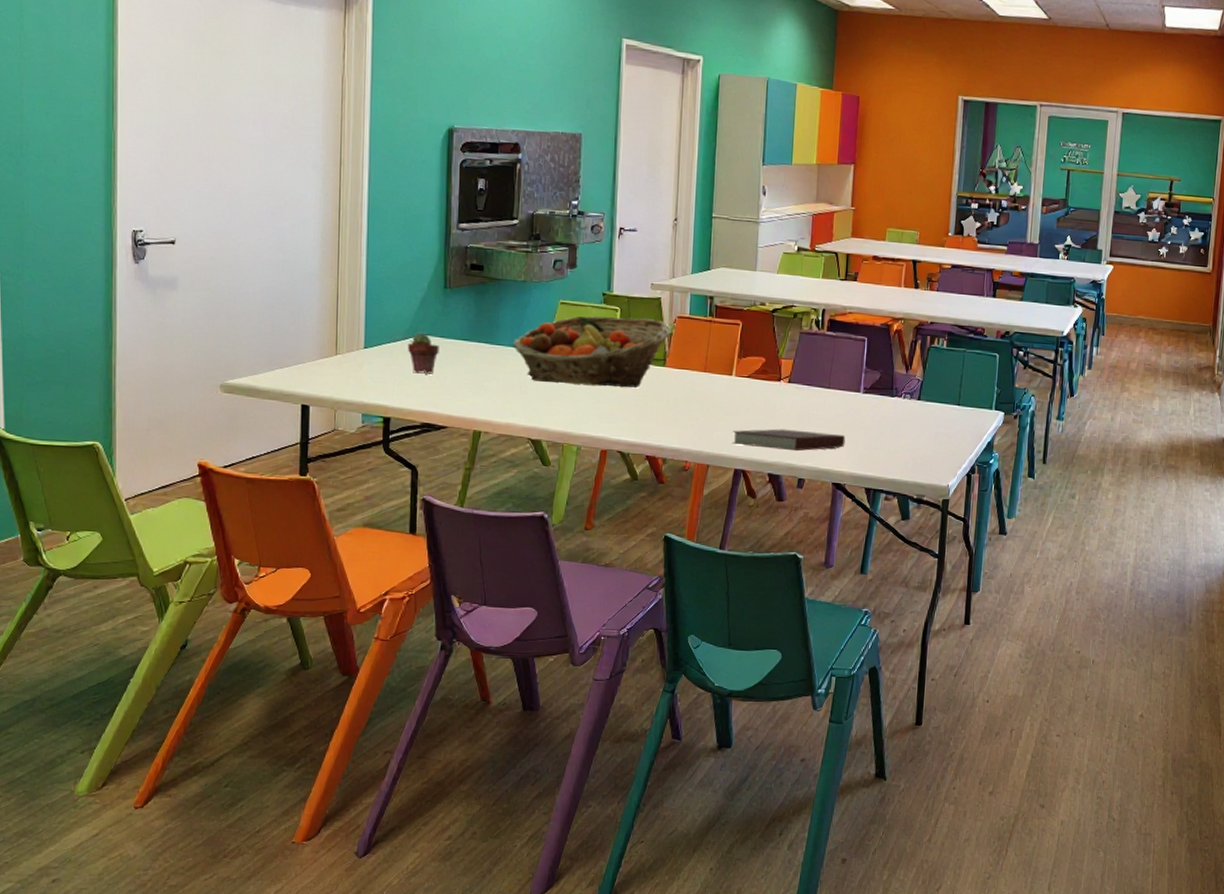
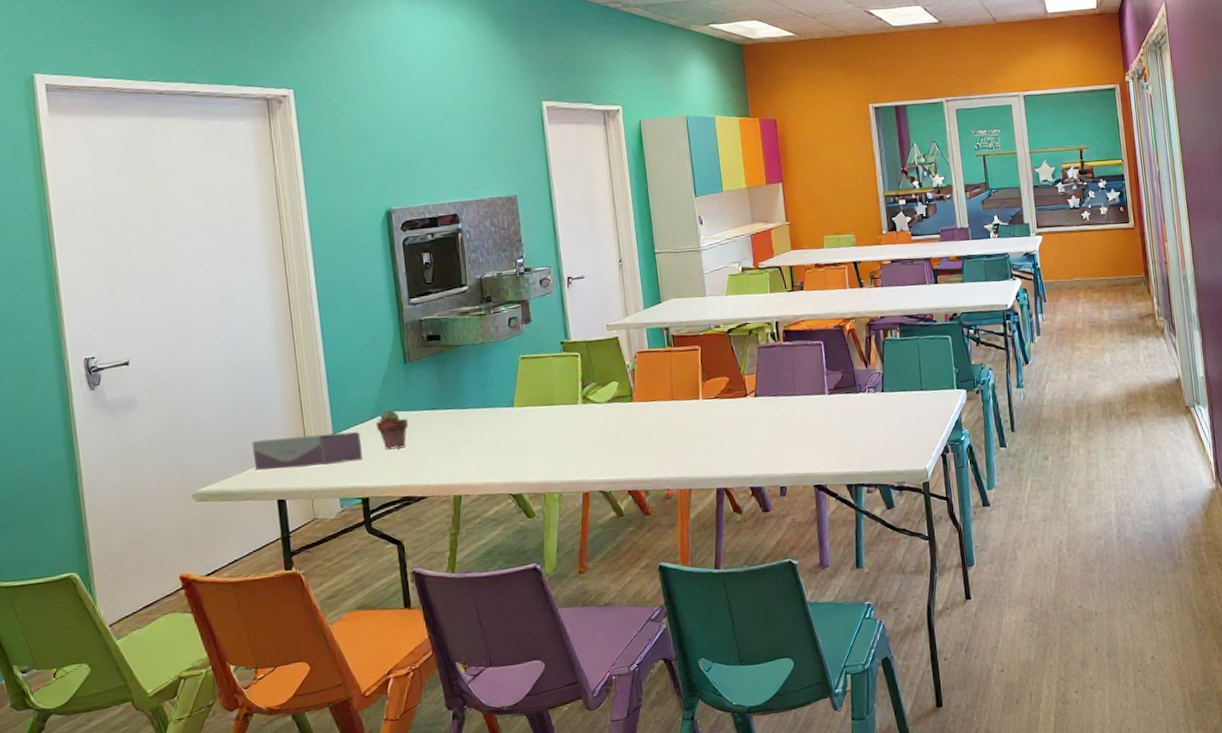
tissue box: none [283,342,390,379] -> present [251,432,363,470]
fruit basket: present [512,316,671,389] -> none [479,358,633,437]
notebook: present [732,428,846,452] -> none [708,438,820,465]

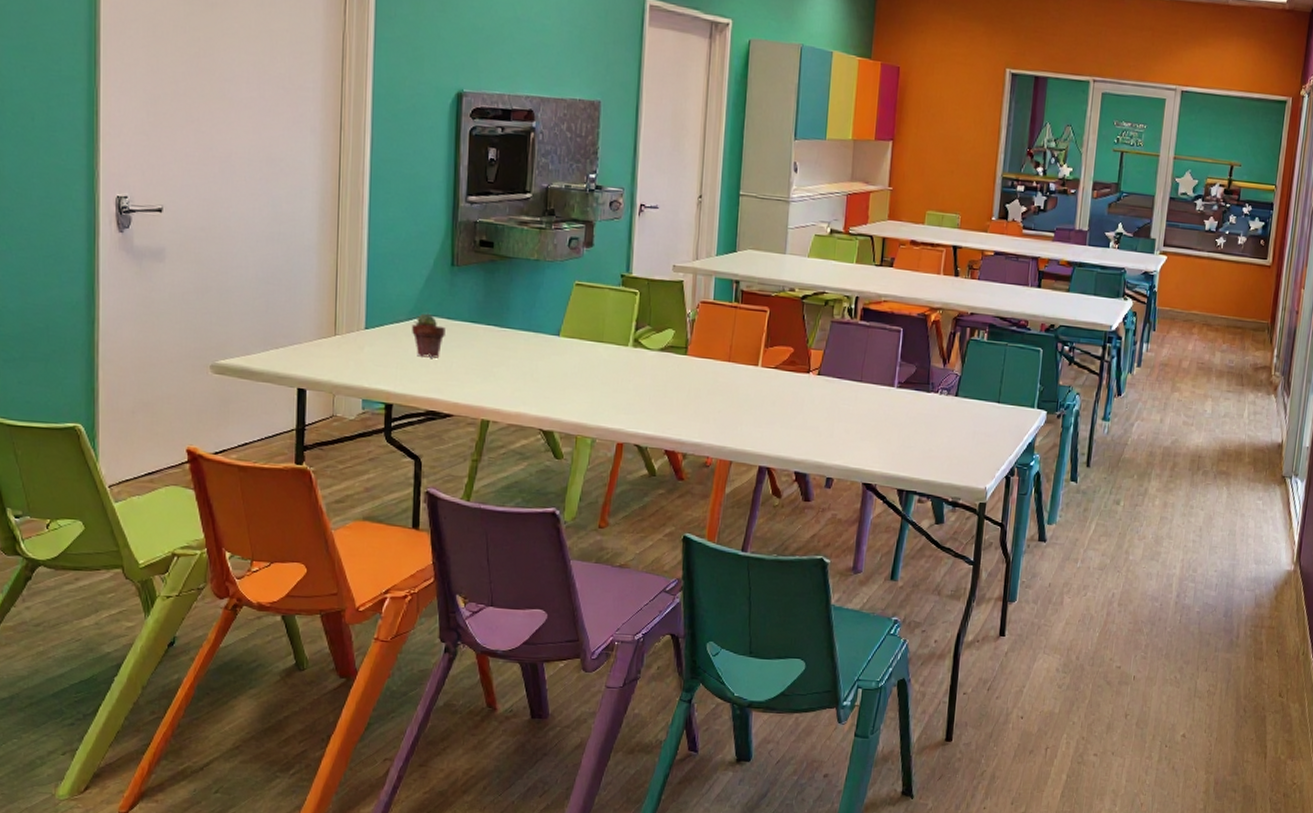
tissue box: present [251,432,363,470] -> none [278,320,393,363]

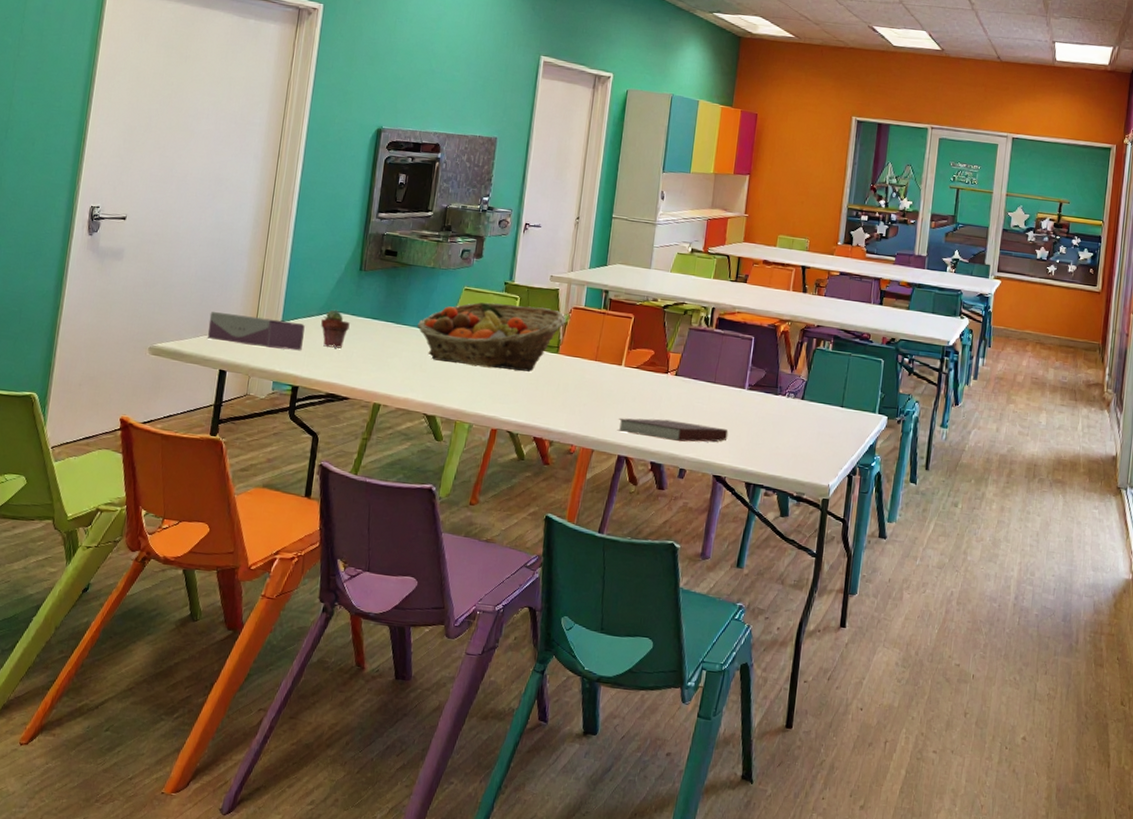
tissue box: none [278,320,393,363] -> present [208,312,305,351]
fruit basket: none [523,298,693,378] -> present [416,302,566,373]
notebook: none [756,424,878,449] -> present [617,417,729,442]

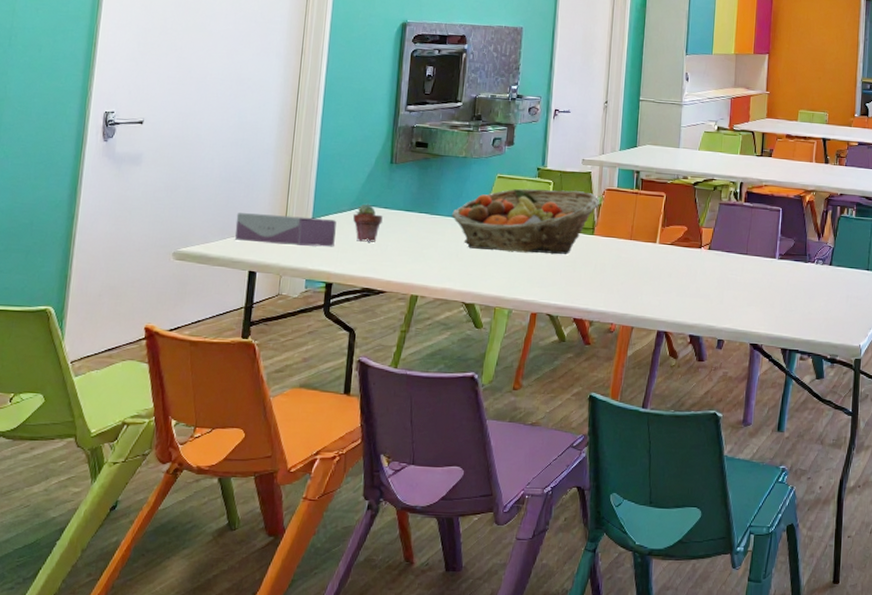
notebook: present [617,417,729,442] -> none [655,292,762,314]

